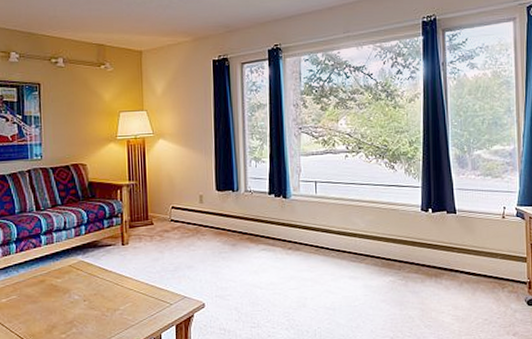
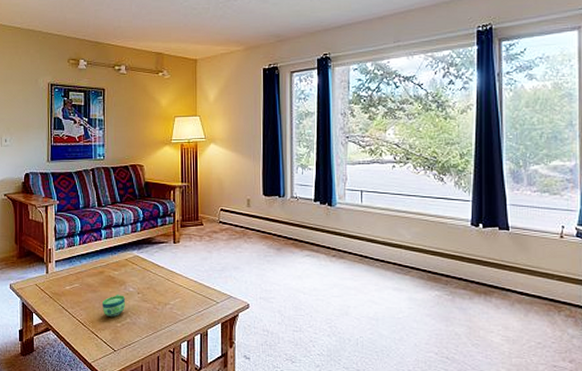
cup: none [43,303,70,329] -> present [102,294,125,318]

